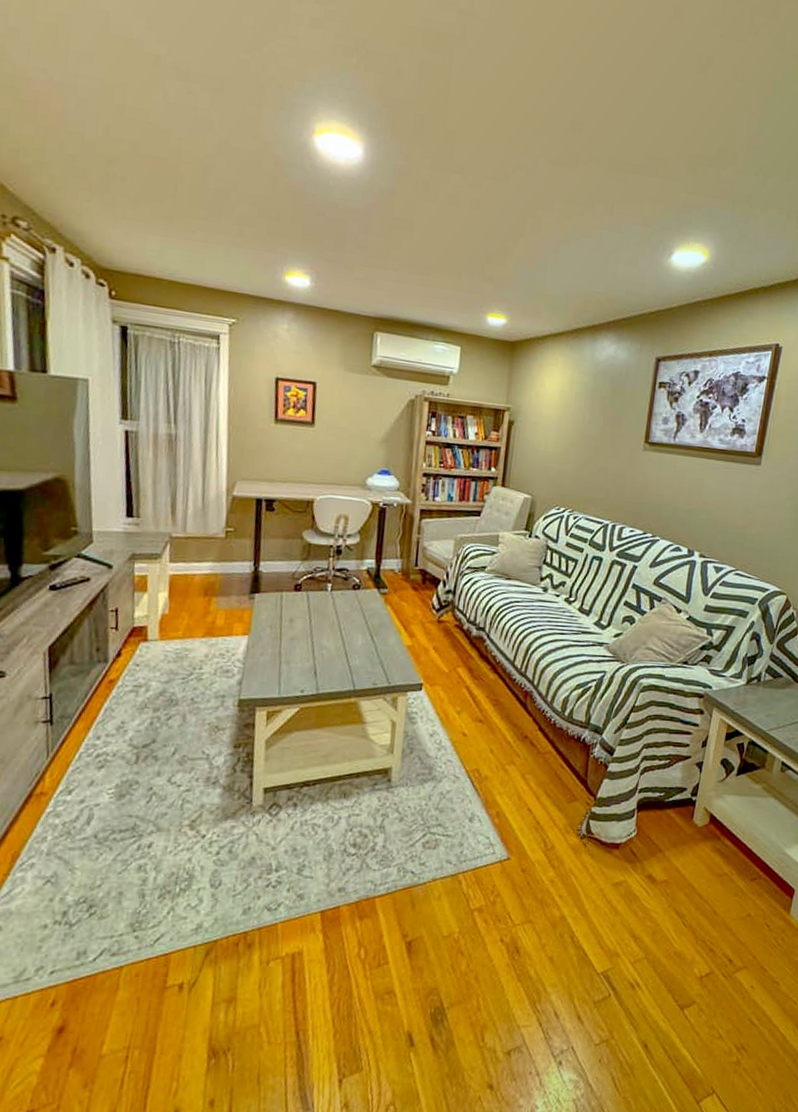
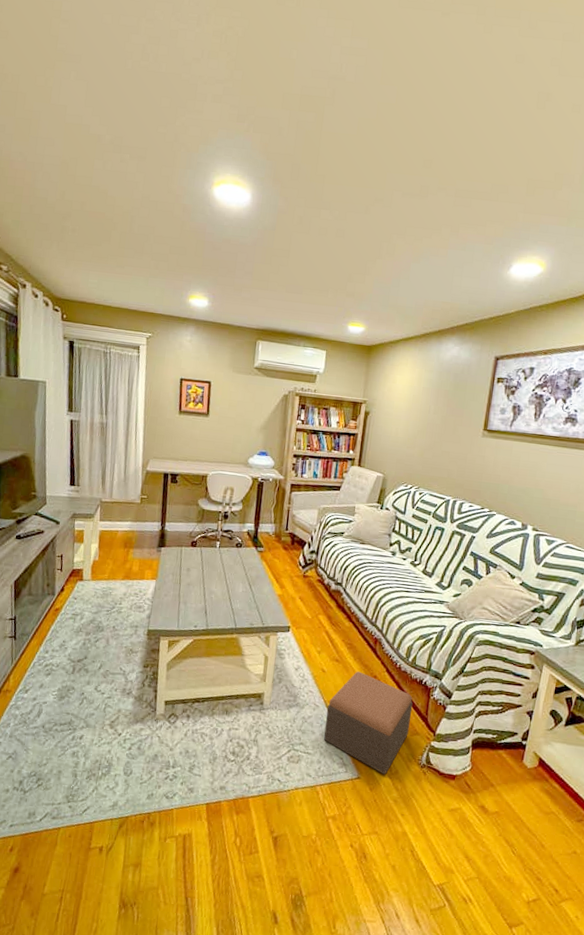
footstool: none [465,732,571,851] -> present [323,671,413,775]

